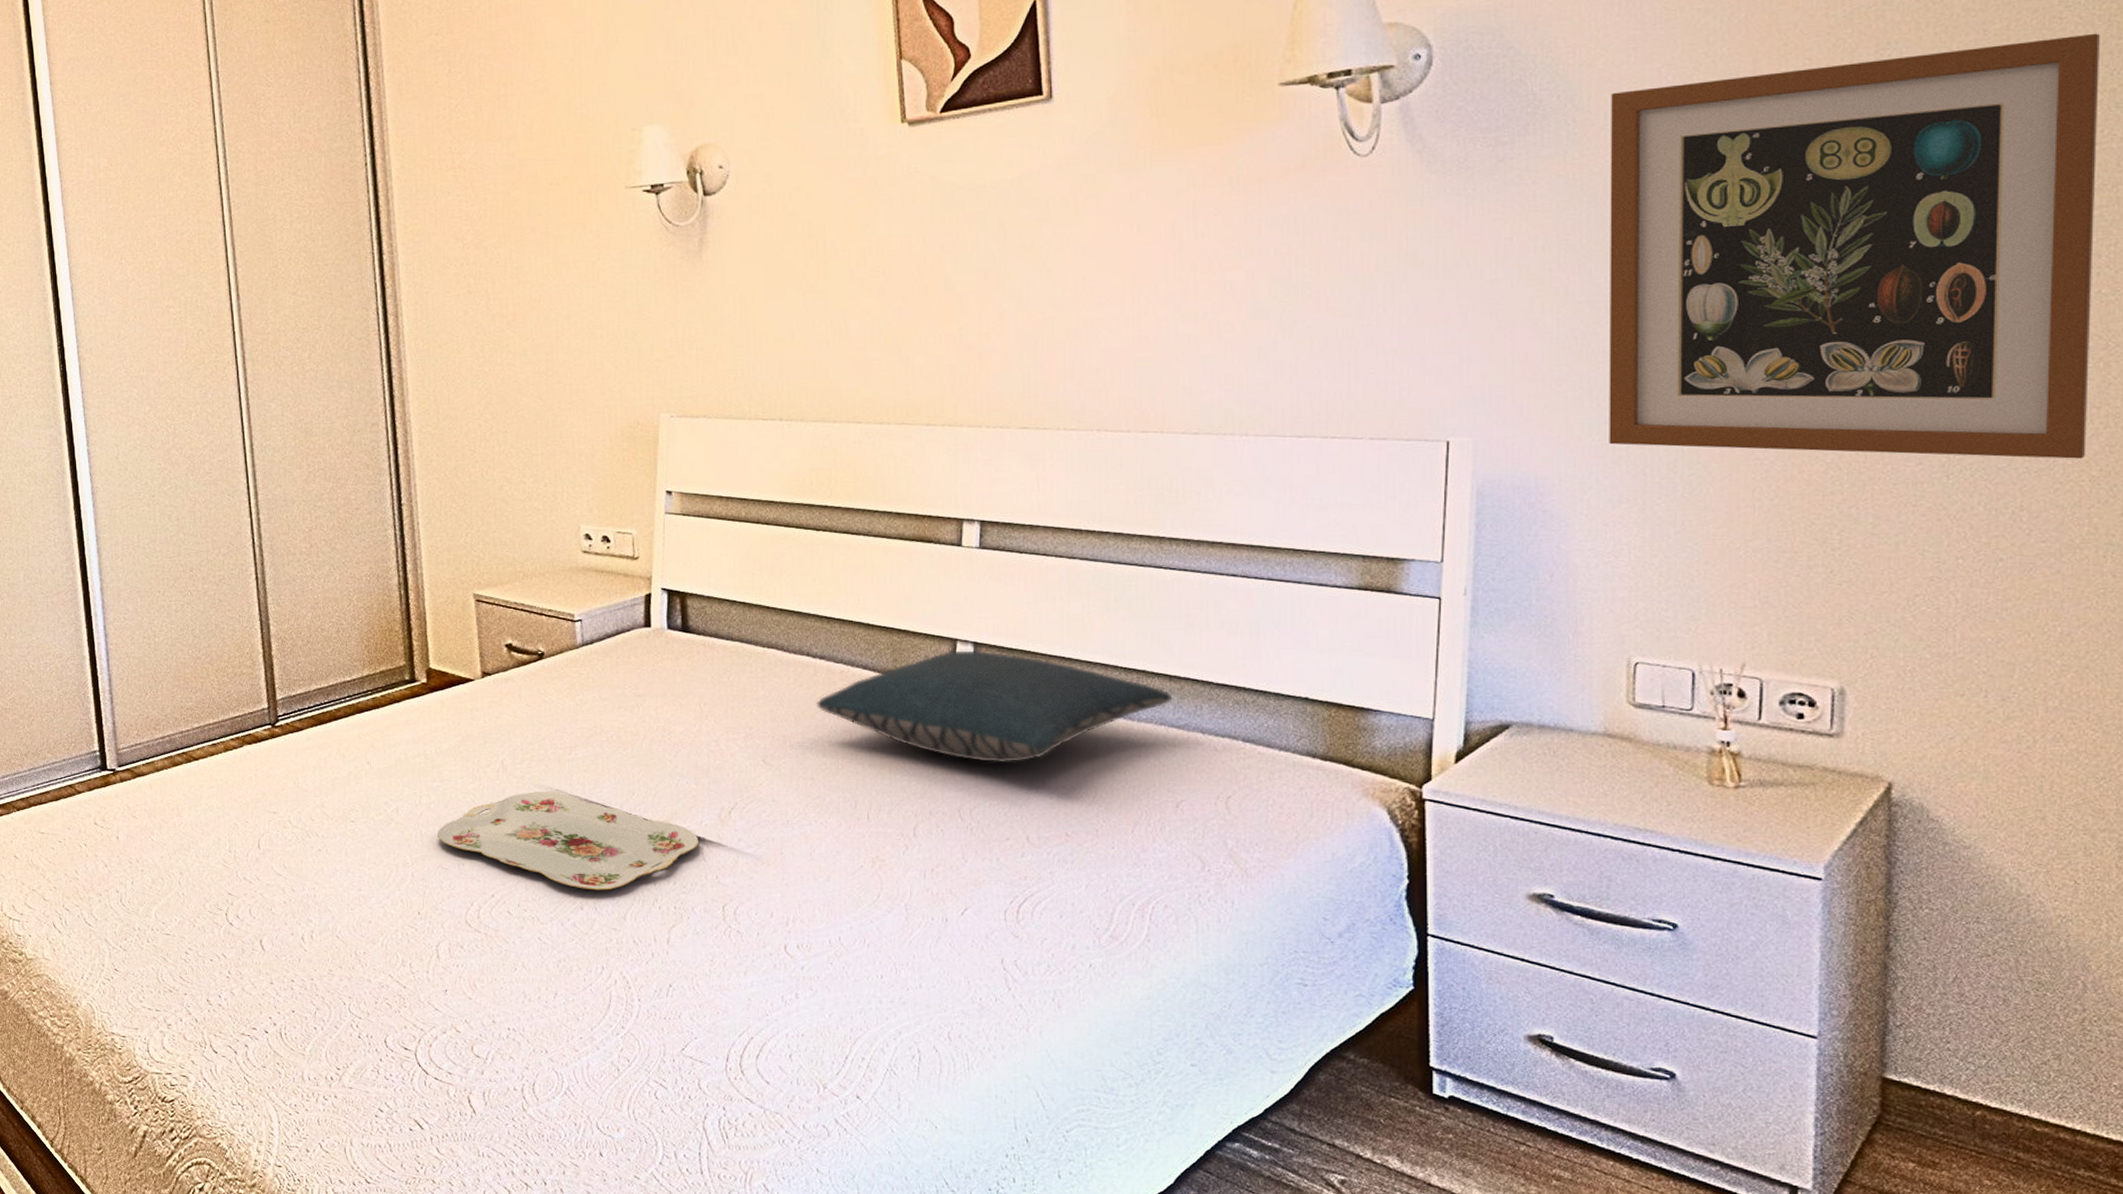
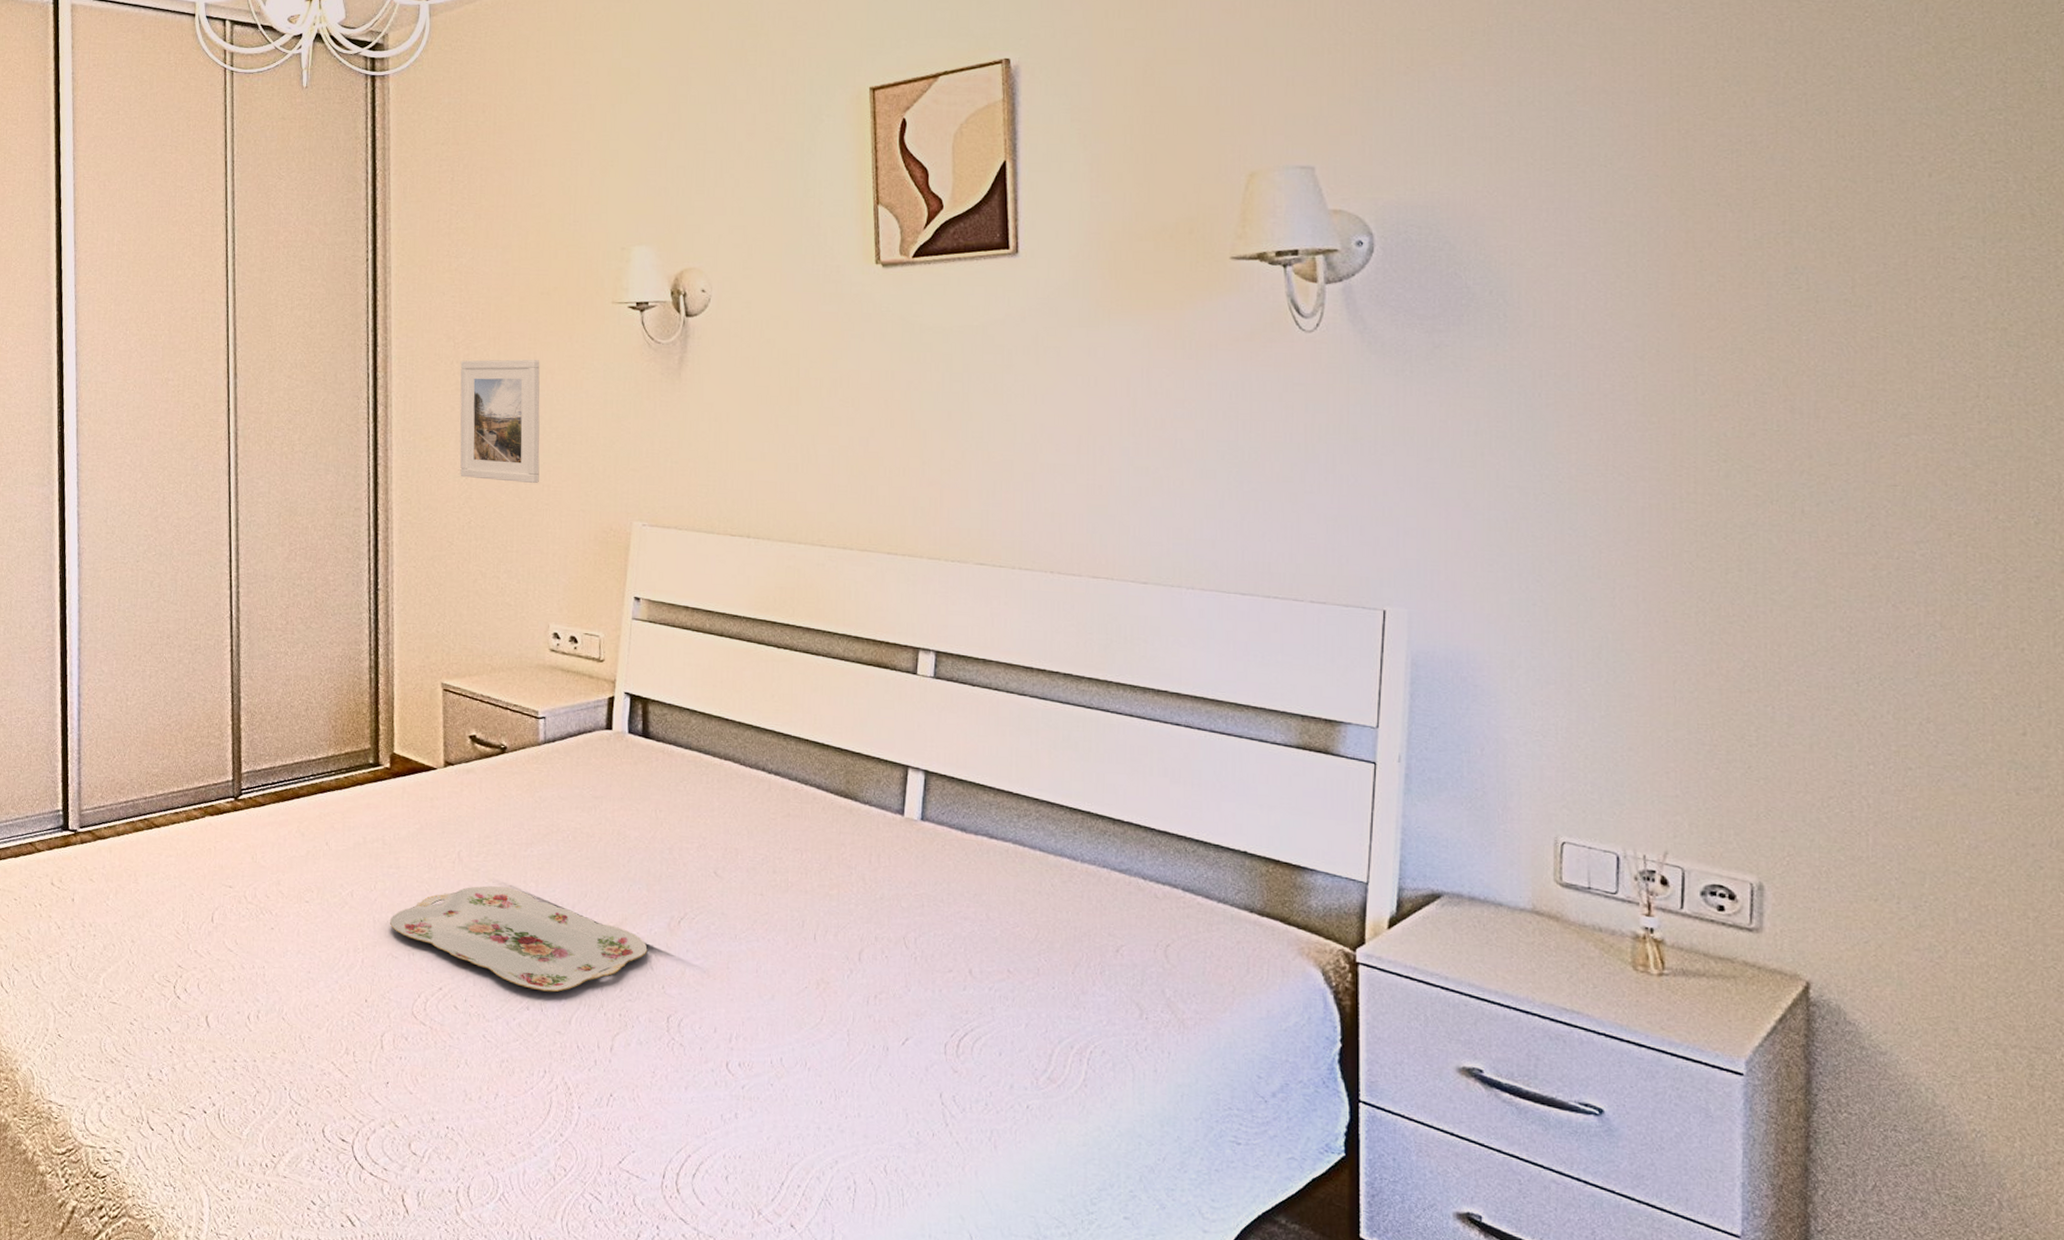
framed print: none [470,254,560,383] -> present [460,359,540,483]
pillow: present [817,650,1173,763] -> none [770,776,1116,894]
wall art: present [1609,33,2100,459] -> none [1537,275,1991,677]

